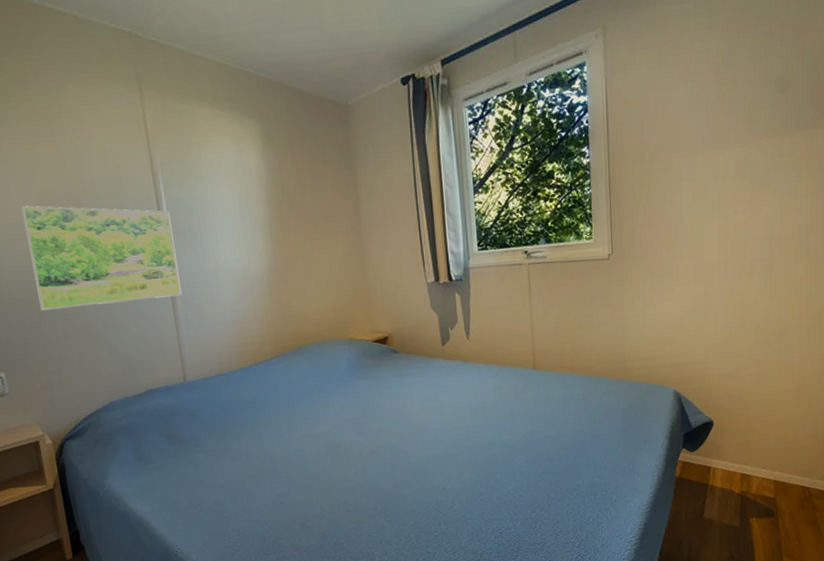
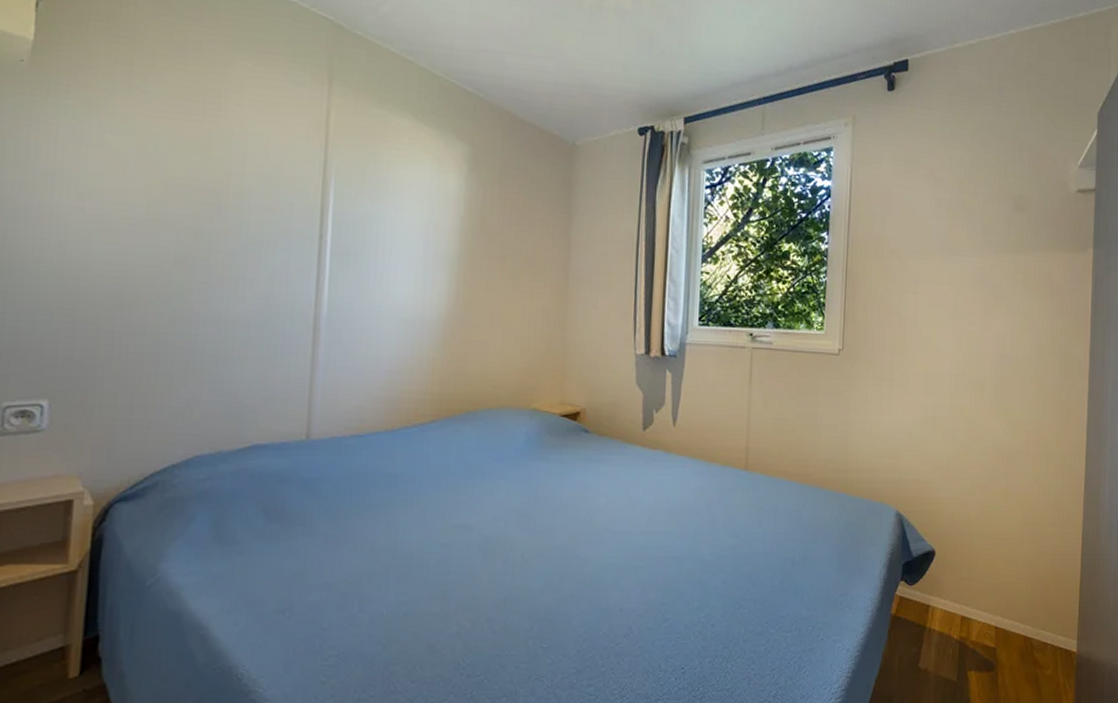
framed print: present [21,205,182,311] -> none [127,190,335,330]

